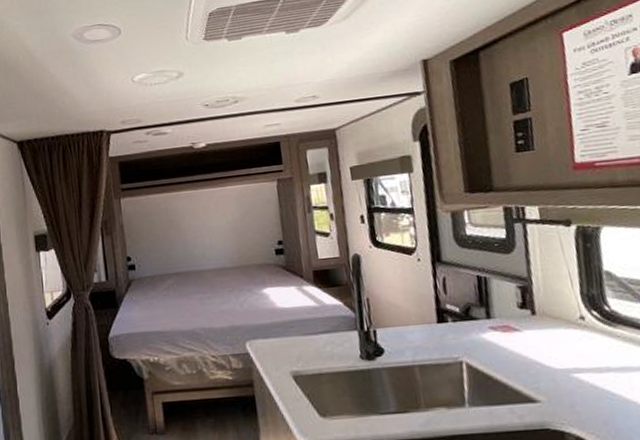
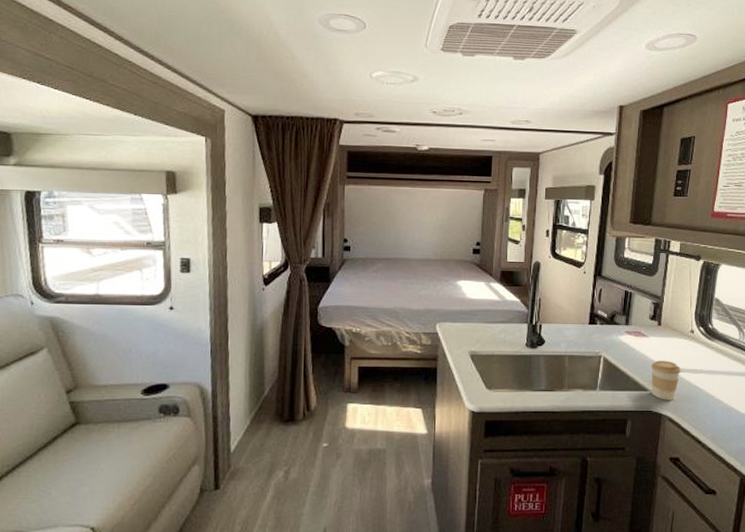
coffee cup: none [533,359,579,413] -> present [651,360,681,400]

